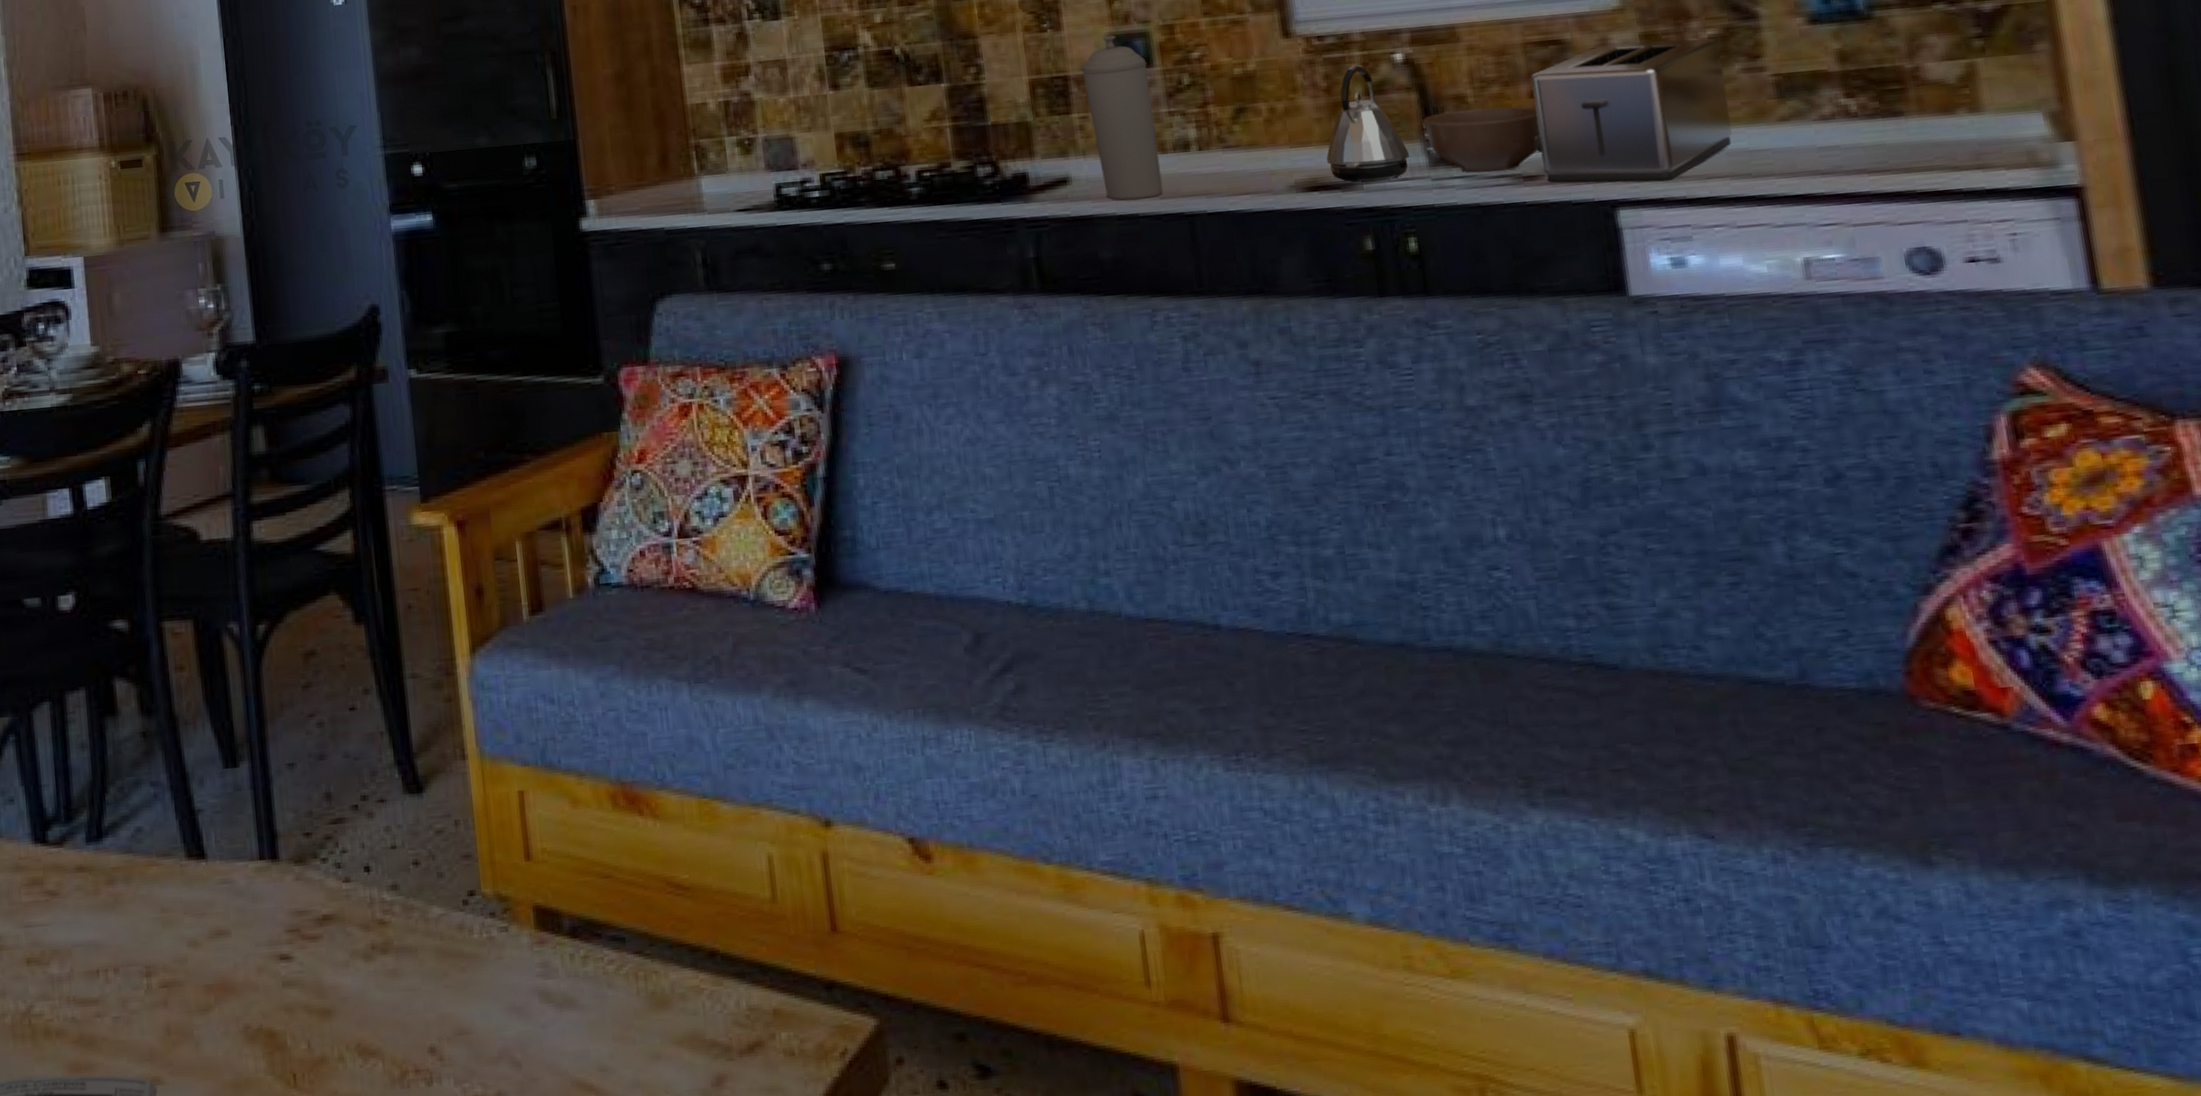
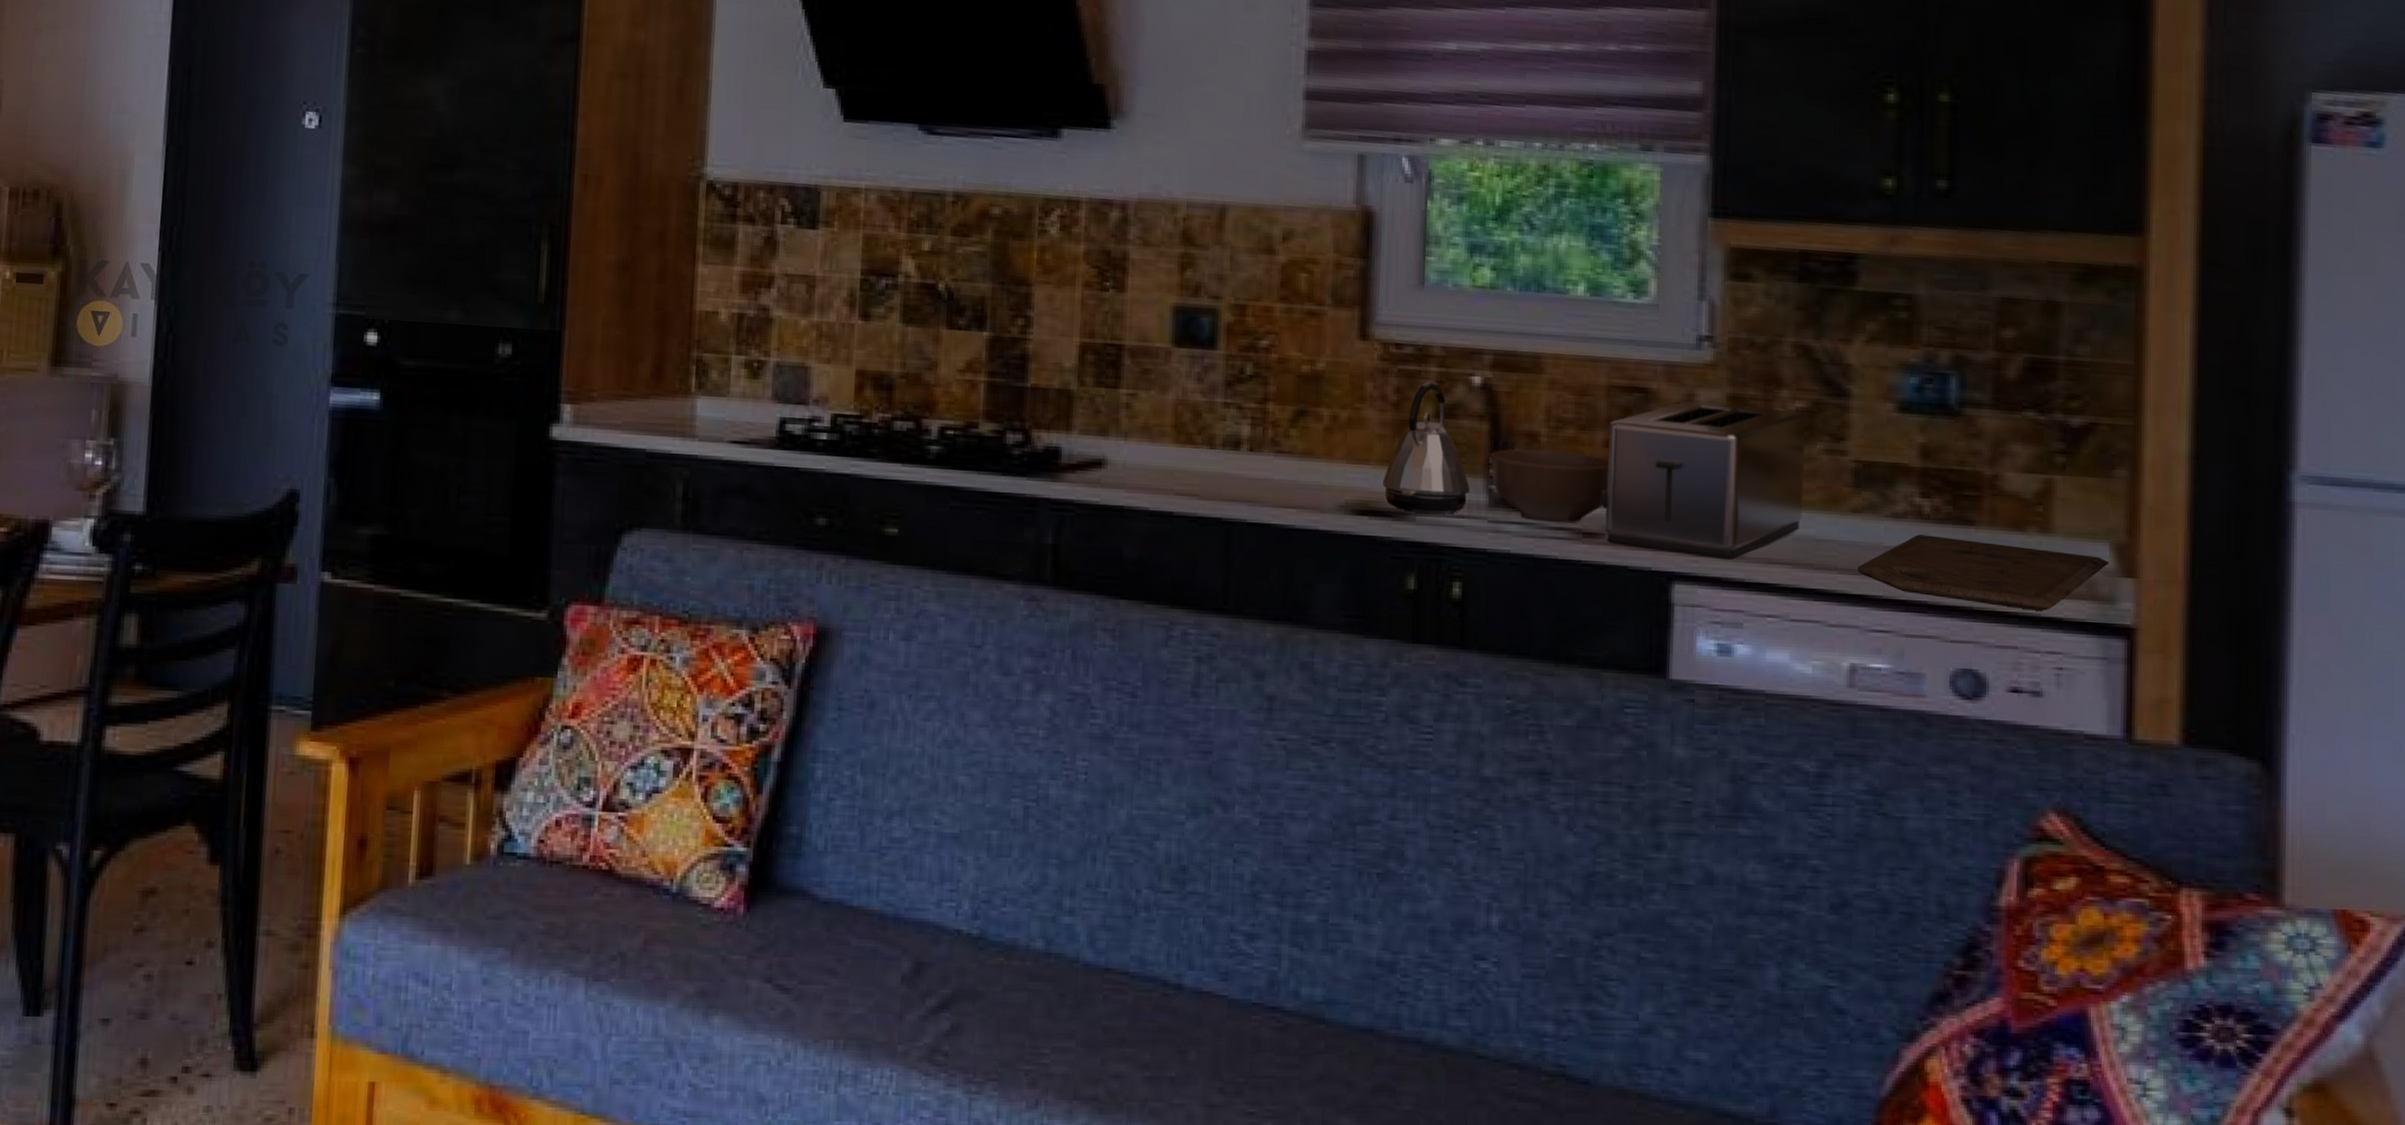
canister: present [1082,35,1164,202] -> none [1139,306,1210,498]
cutting board: none [1795,126,2046,187] -> present [1858,534,2109,611]

